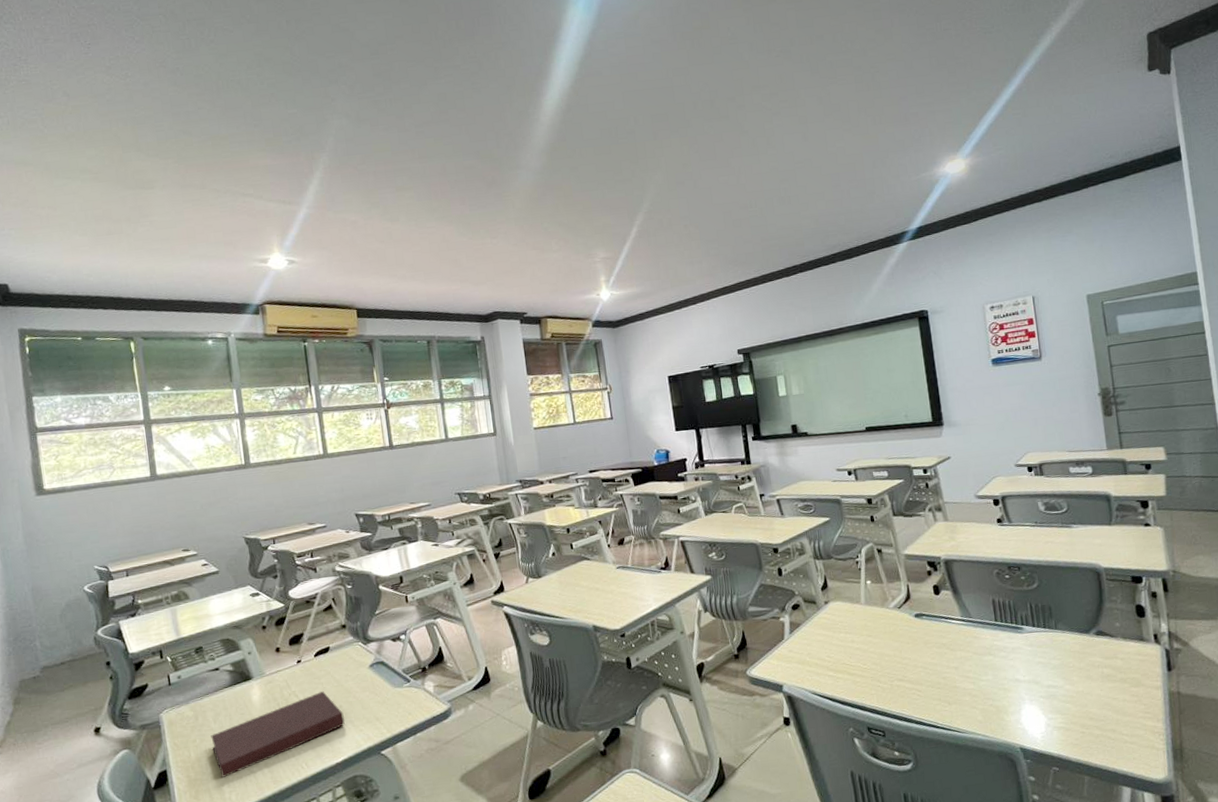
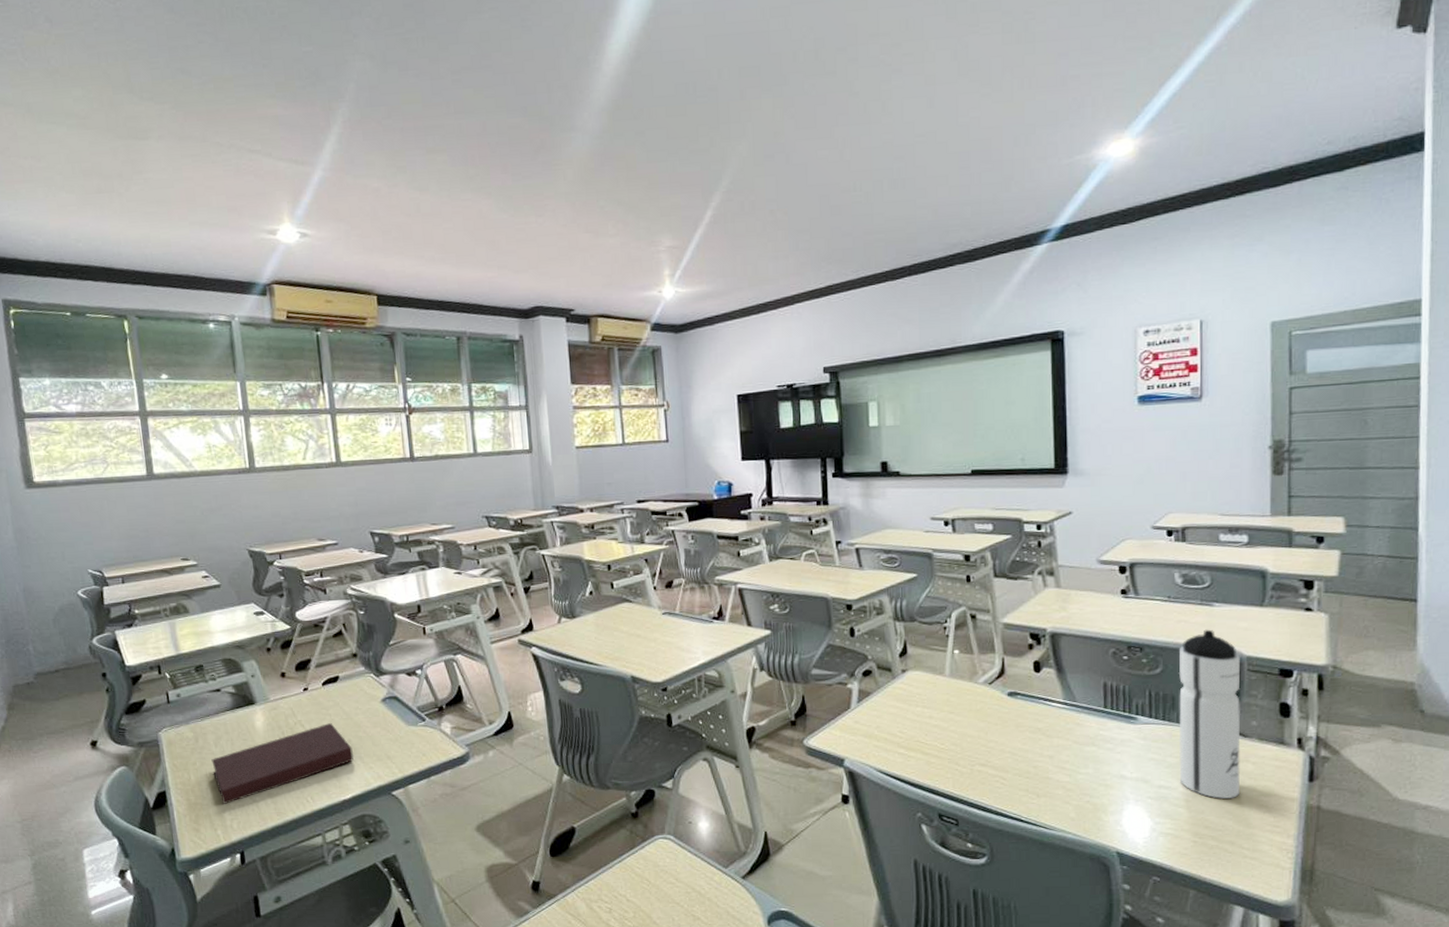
water bottle: none [1050,547,1114,693] -> present [1178,629,1241,799]

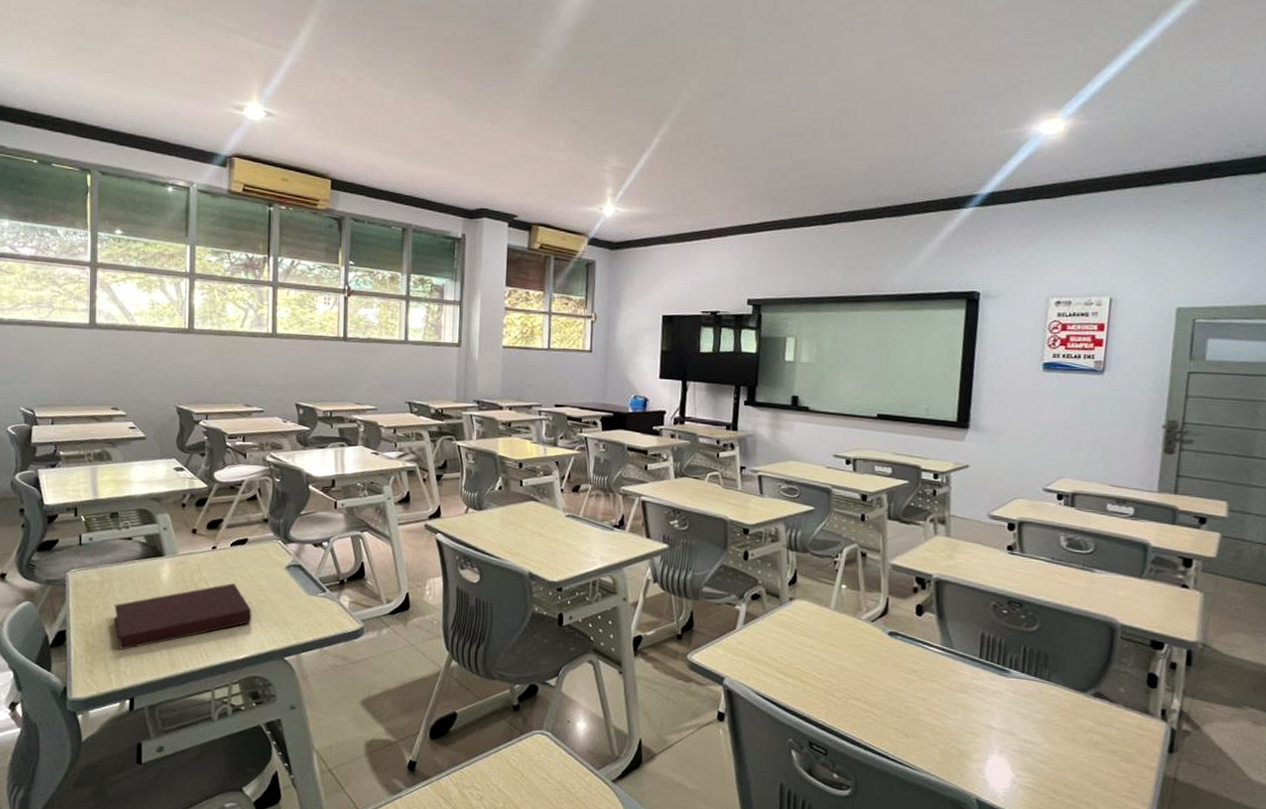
water bottle: present [1178,629,1241,799] -> none [1044,593,1115,760]

